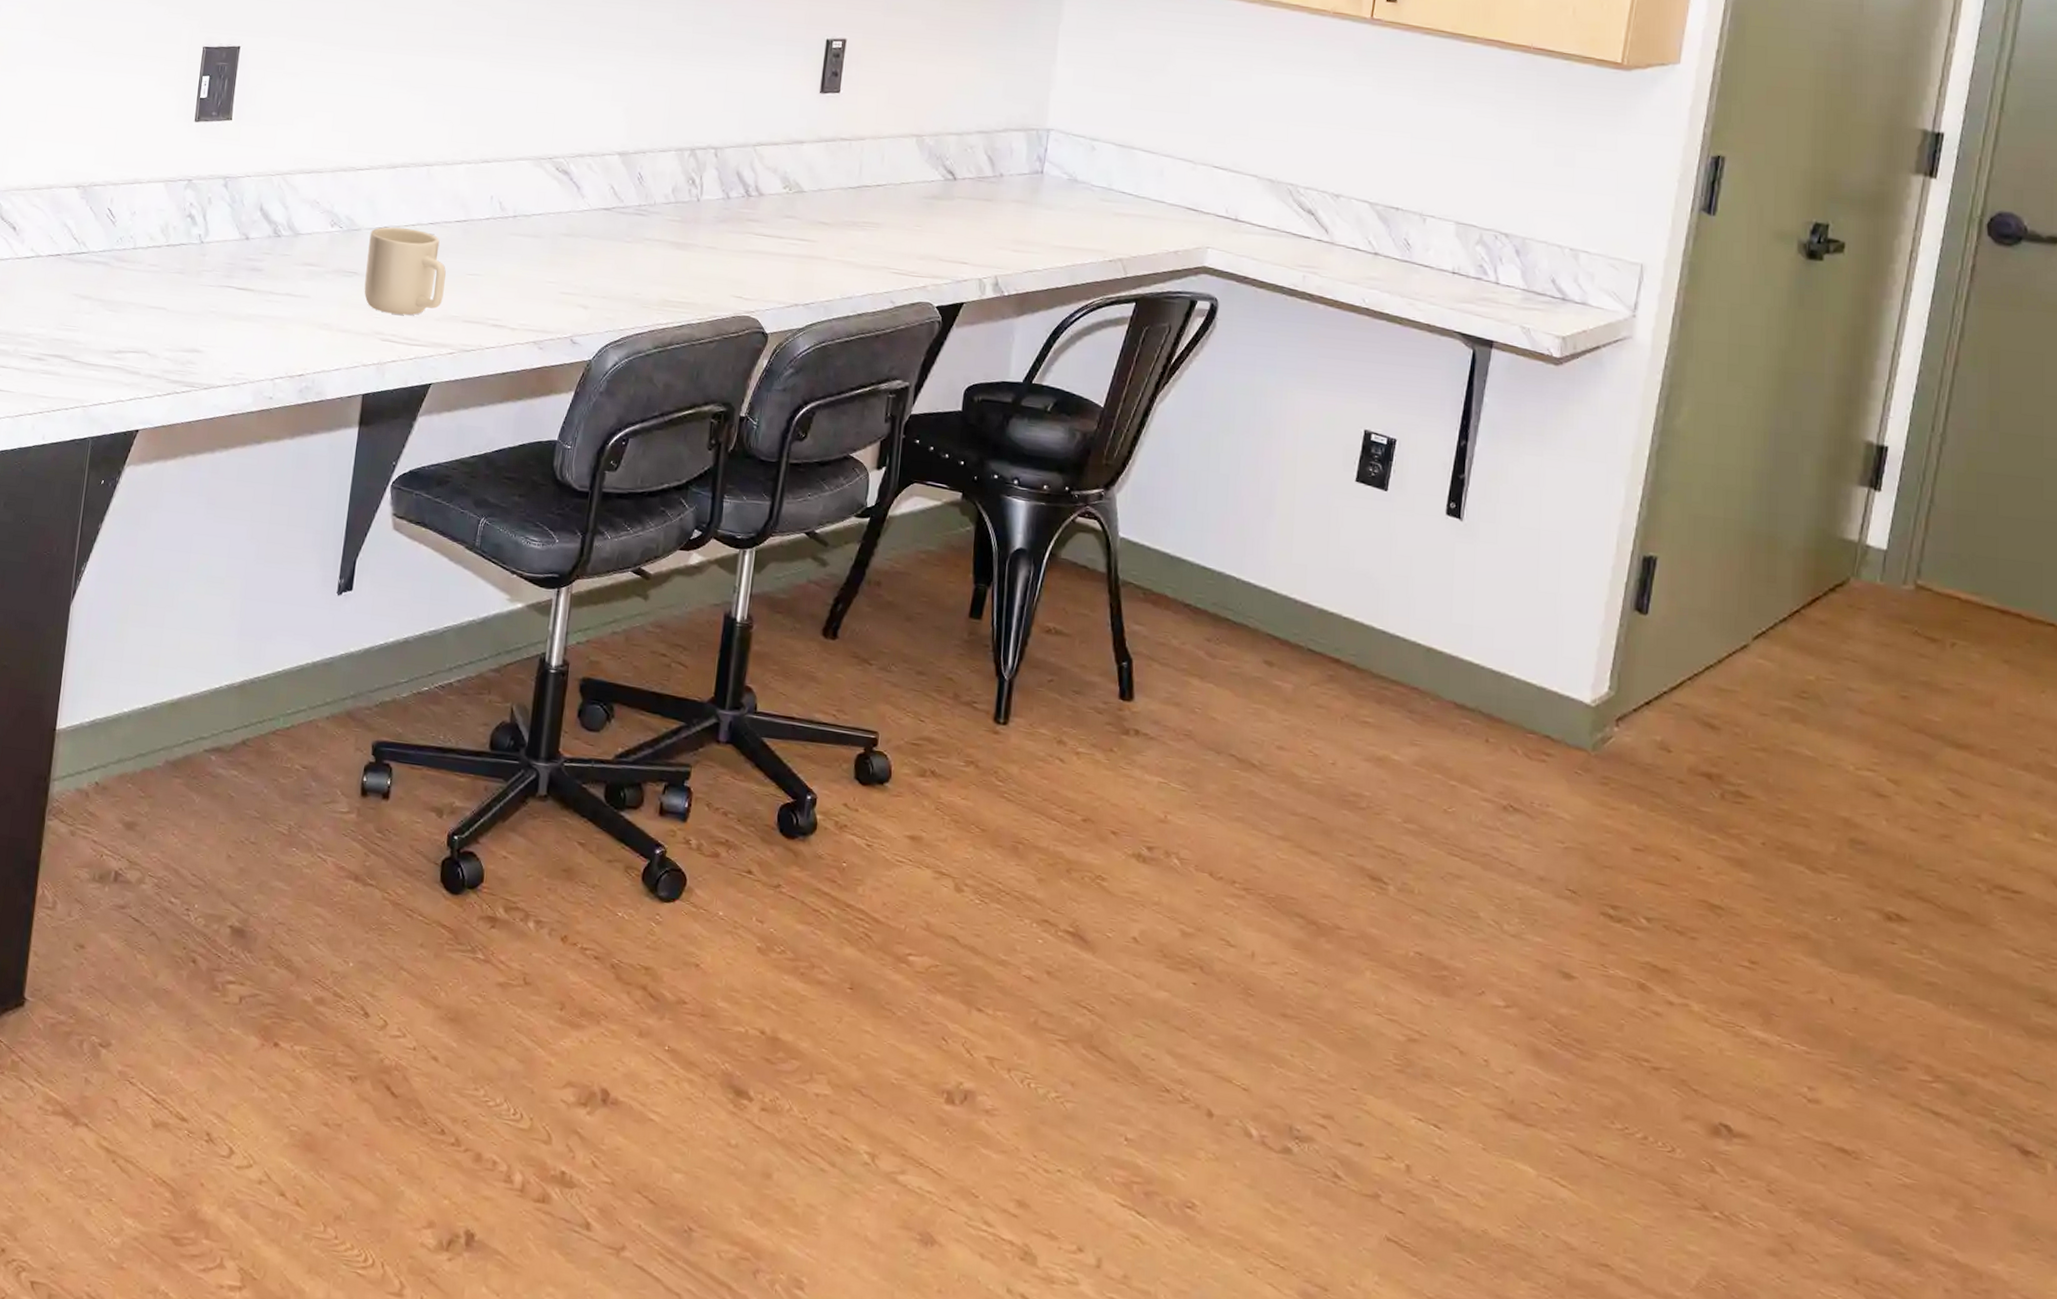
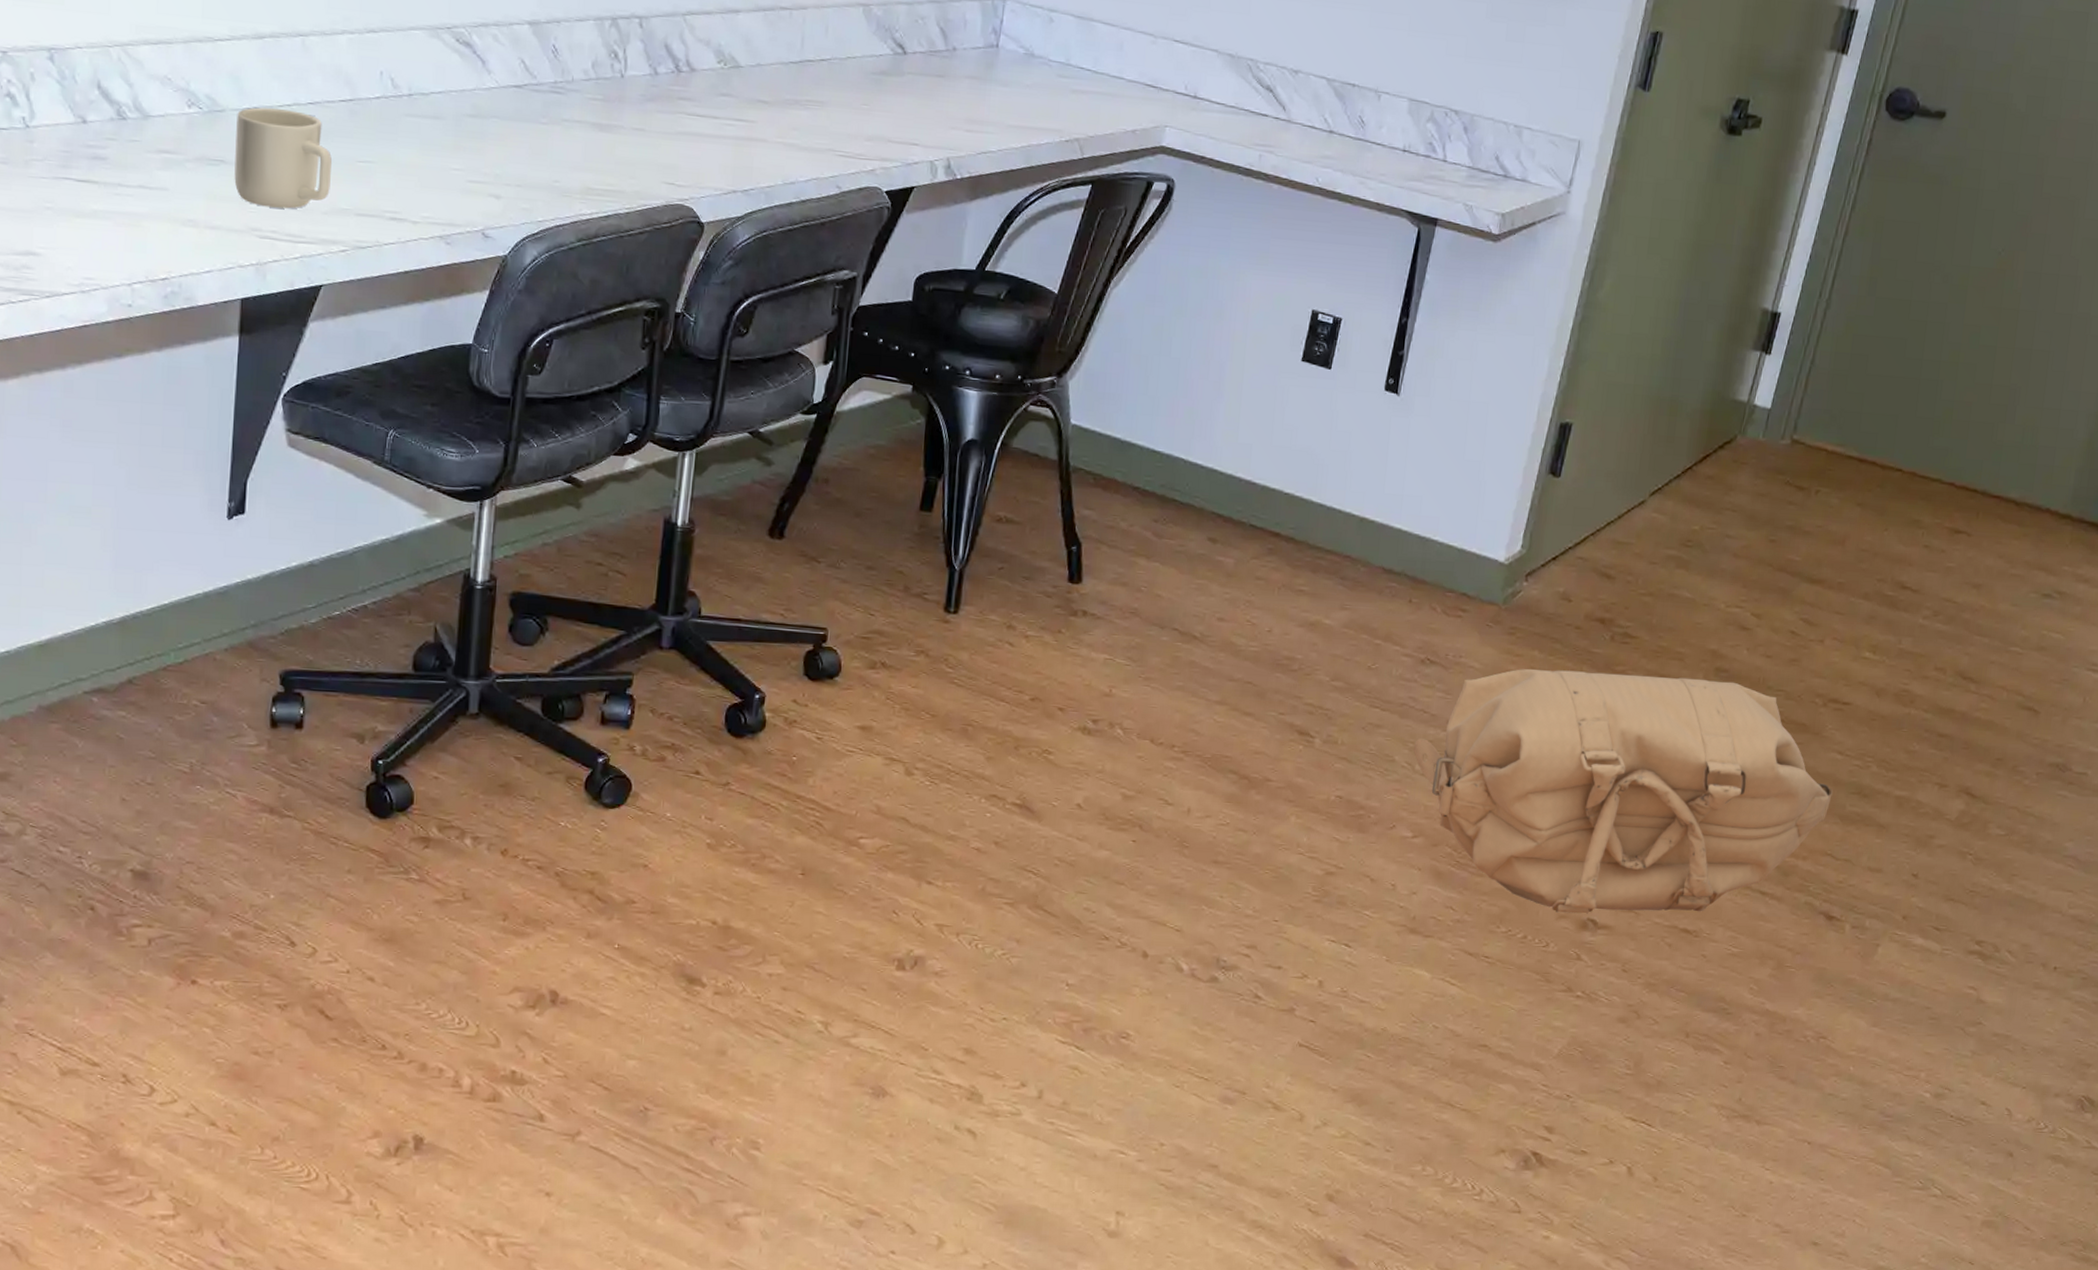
duffel bag: none [1501,824,2011,1129] -> present [1414,668,1833,914]

